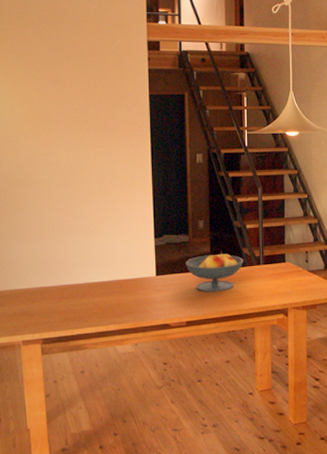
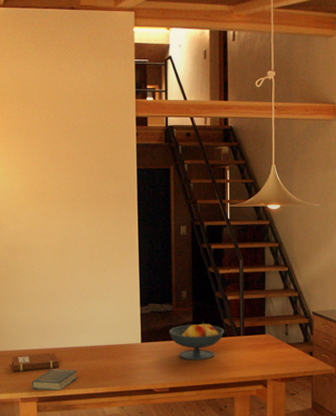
notebook: none [10,289,66,314] -> present [10,352,59,373]
hardback book: none [35,306,86,332] -> present [31,368,77,391]

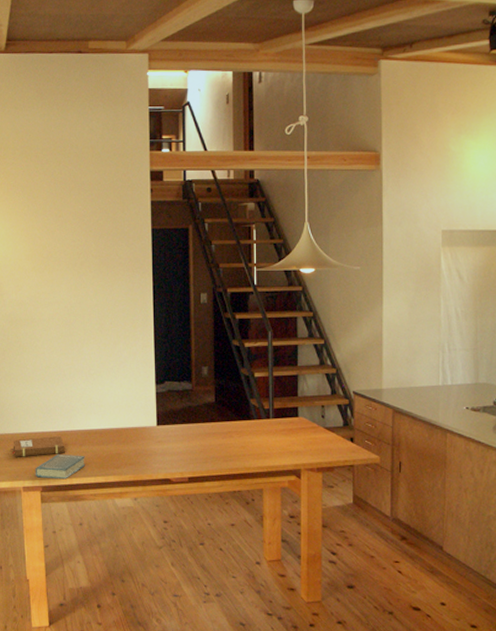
fruit bowl: present [168,321,224,361] -> none [187,402,251,447]

